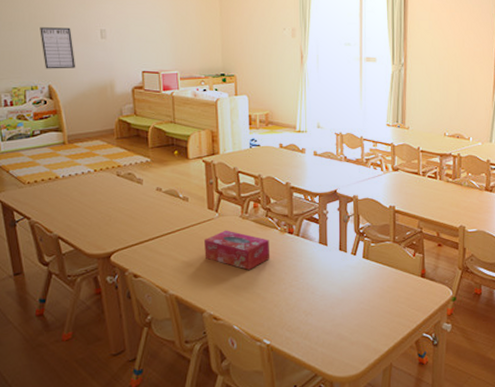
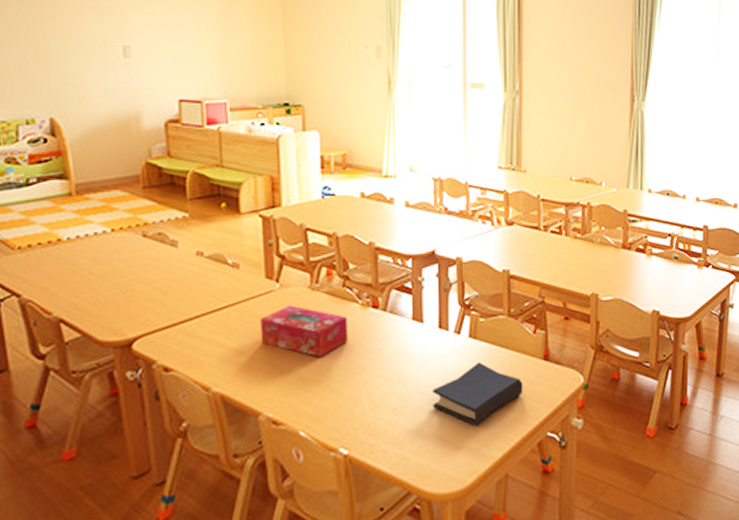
writing board: present [40,27,76,69] -> none [39,42,89,97]
hardback book: none [334,277,405,326] -> present [432,362,523,425]

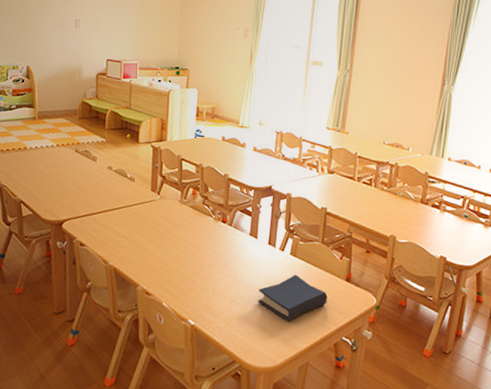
tissue box: present [261,305,349,357] -> none [143,212,204,252]

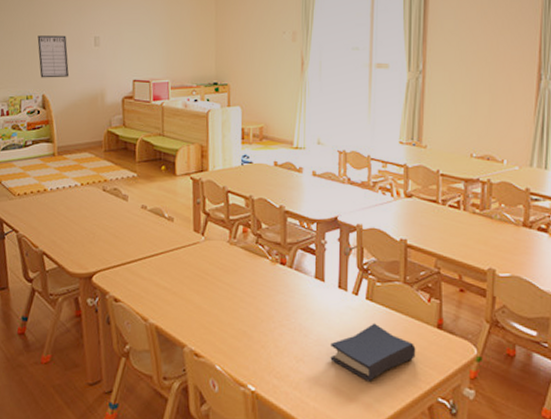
writing board: none [25,14,52,53] -> present [37,35,70,78]

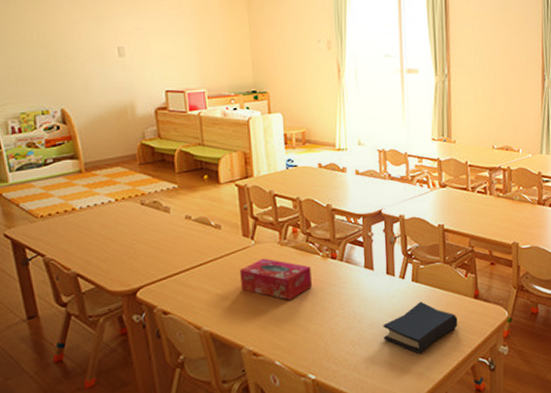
writing board: present [37,35,70,78] -> none [50,46,92,92]
tissue box: none [188,256,259,303] -> present [240,258,313,300]

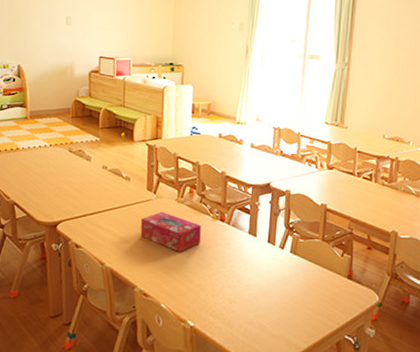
hardback book: present [383,301,458,353] -> none [258,272,329,321]

